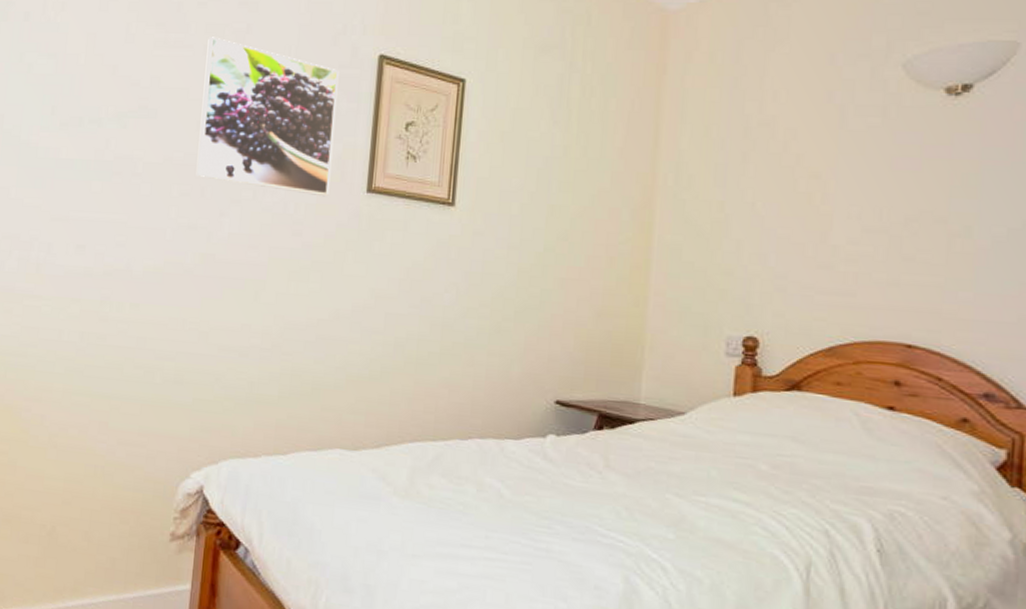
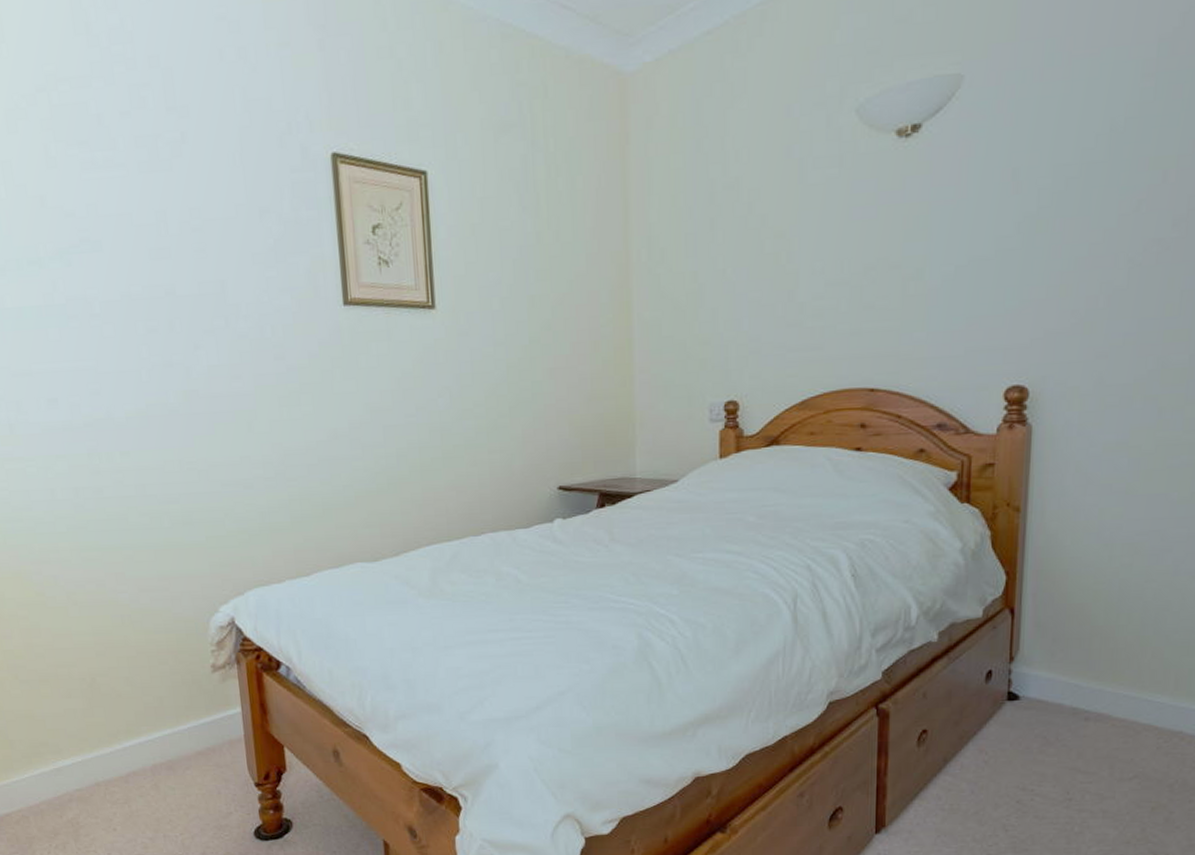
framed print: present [196,37,339,197] -> none [140,151,305,316]

